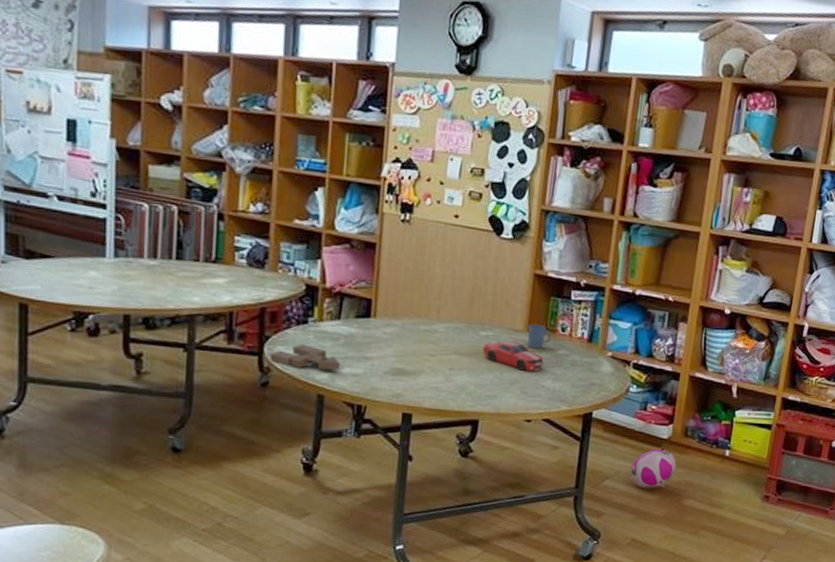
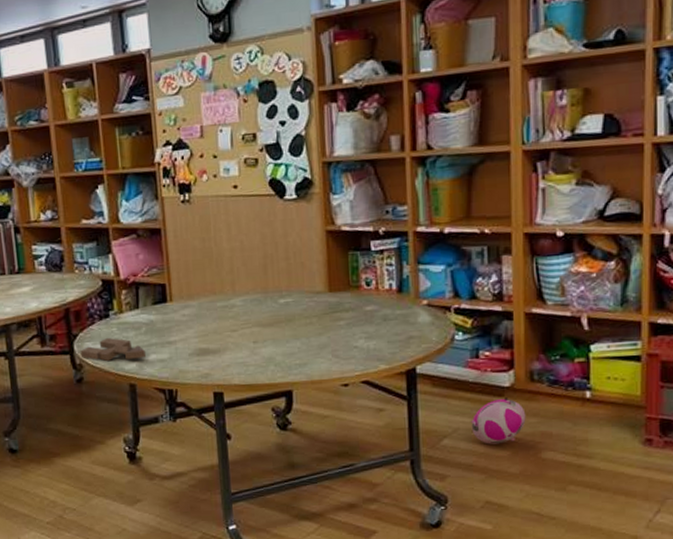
toy car: present [482,340,544,372] -> none [284,304,352,334]
mug: present [527,323,552,349] -> none [329,282,356,309]

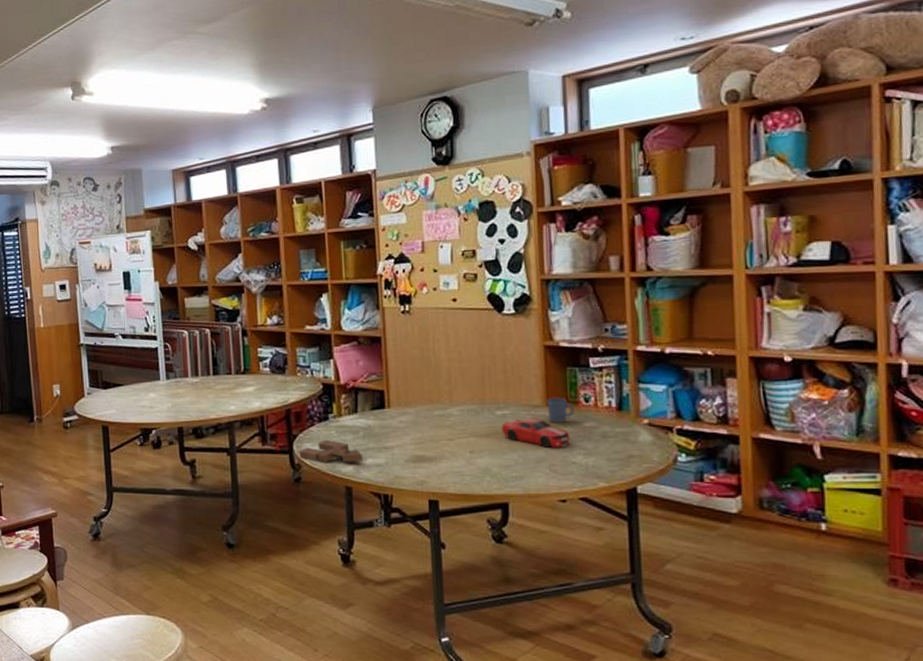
toy car: none [284,304,352,334] -> present [501,418,570,448]
mug: none [329,282,356,309] -> present [546,397,575,423]
ball: present [470,398,526,445] -> none [695,525,756,573]

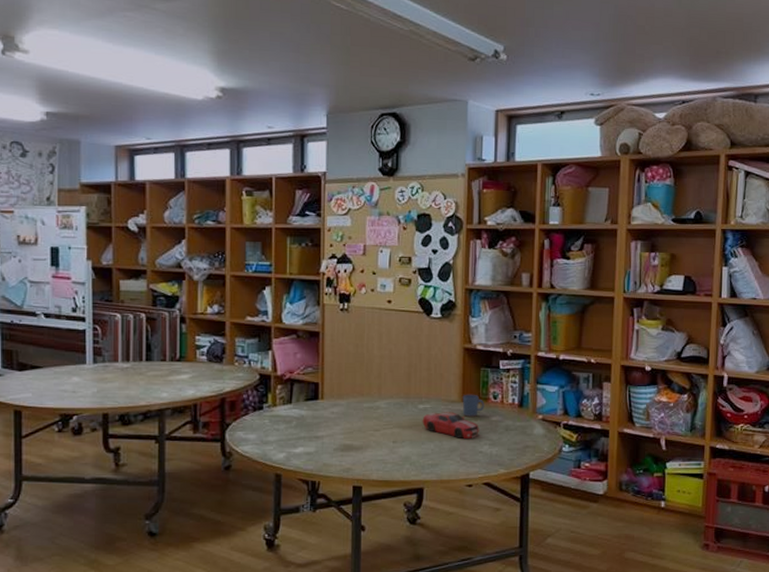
toy blocks: present [299,439,364,463] -> none [231,428,295,452]

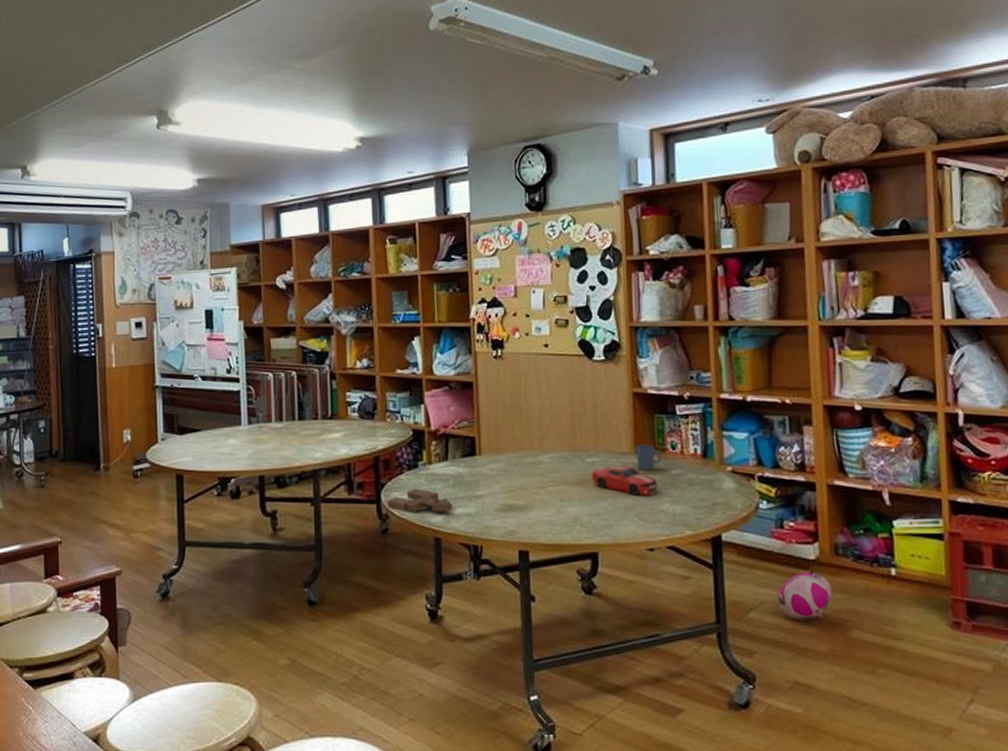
toy blocks: none [231,428,295,452] -> present [387,488,453,513]
ball: none [570,504,614,544] -> present [776,571,833,620]

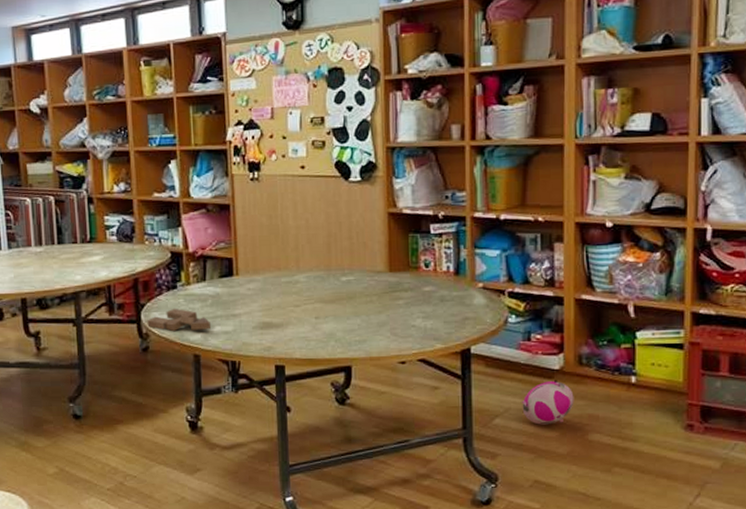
toy car: present [591,465,658,495] -> none [346,283,411,312]
mug: present [635,444,662,470] -> none [389,263,415,288]

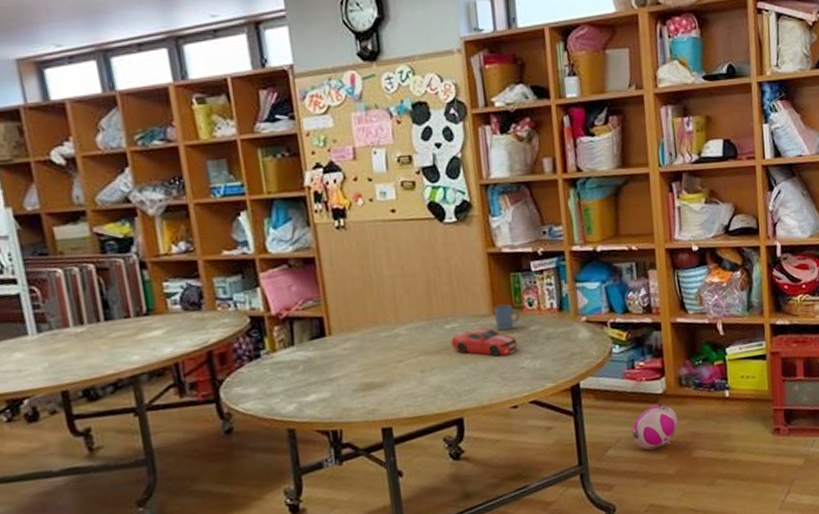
toy blocks: present [147,308,212,332] -> none [228,379,306,407]
toy car: none [346,283,411,312] -> present [451,327,518,357]
mug: none [389,263,415,288] -> present [493,304,520,331]

